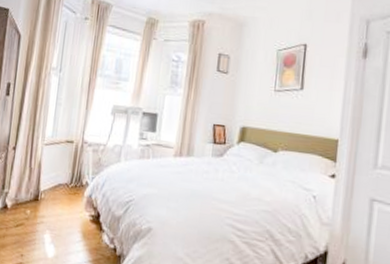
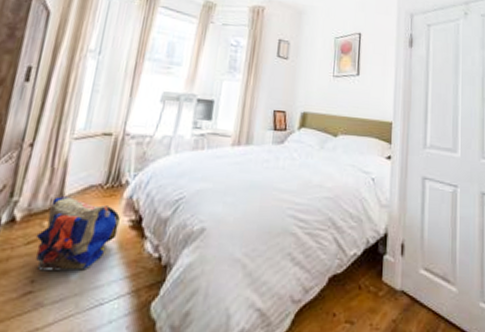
backpack: none [22,191,83,251] -> present [35,196,120,270]

